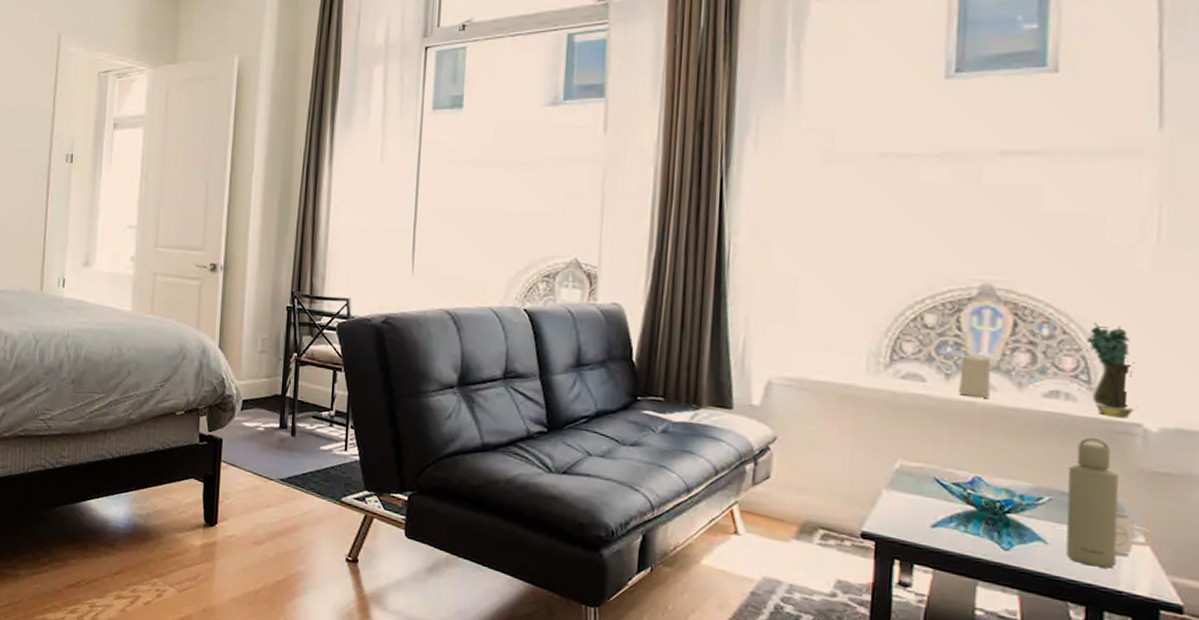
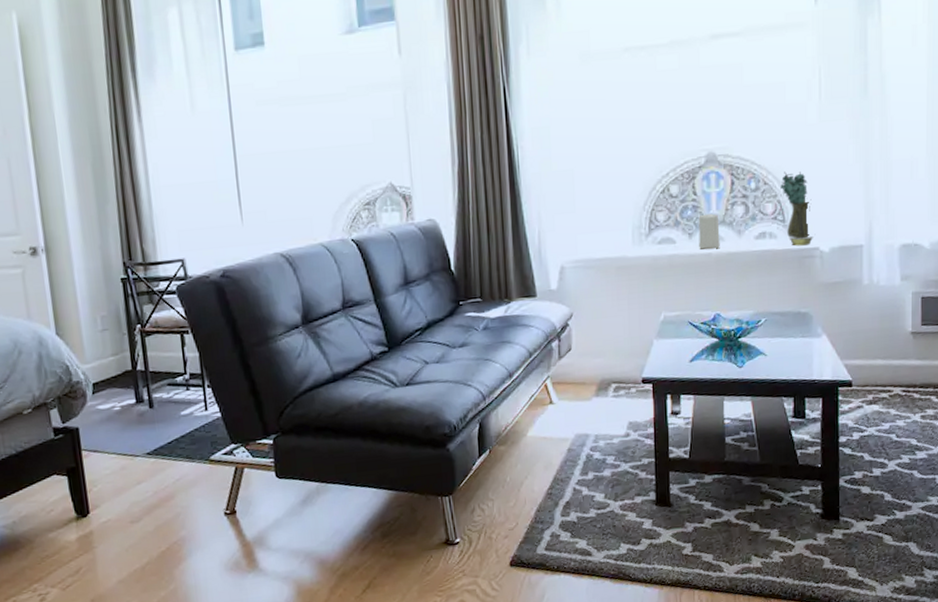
bottle: present [1065,437,1119,569] -> none [775,264,810,366]
mug: present [1114,512,1153,556] -> none [807,320,831,352]

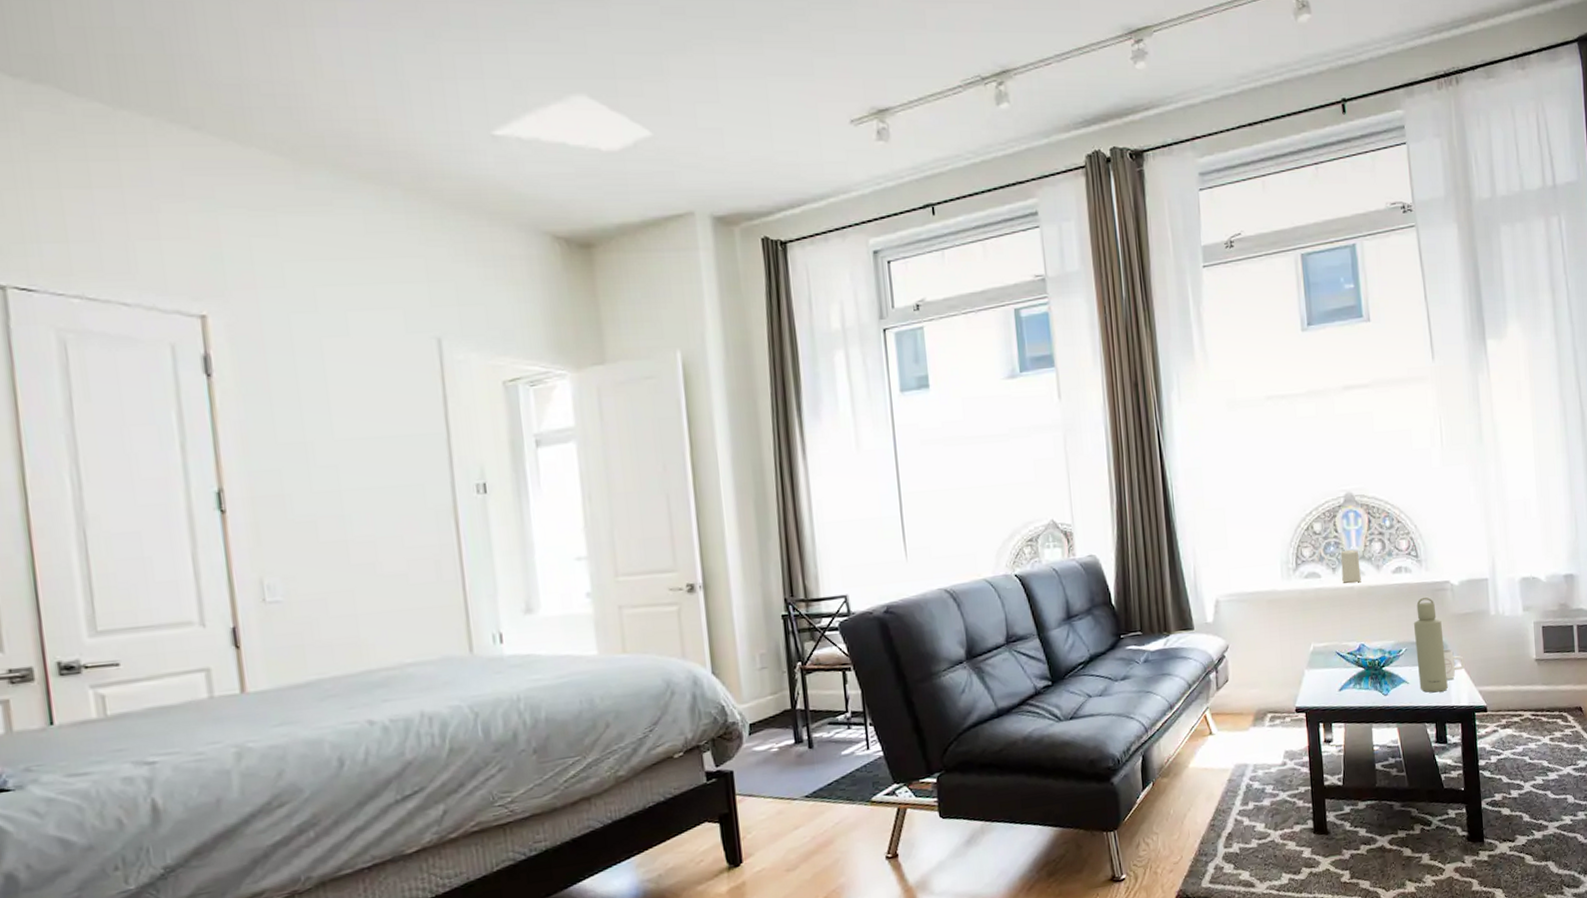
bottle: none [775,264,810,366] -> present [1413,597,1448,693]
vase: present [780,171,816,247] -> none [1412,511,1446,580]
mug: none [807,320,831,352] -> present [1443,649,1466,680]

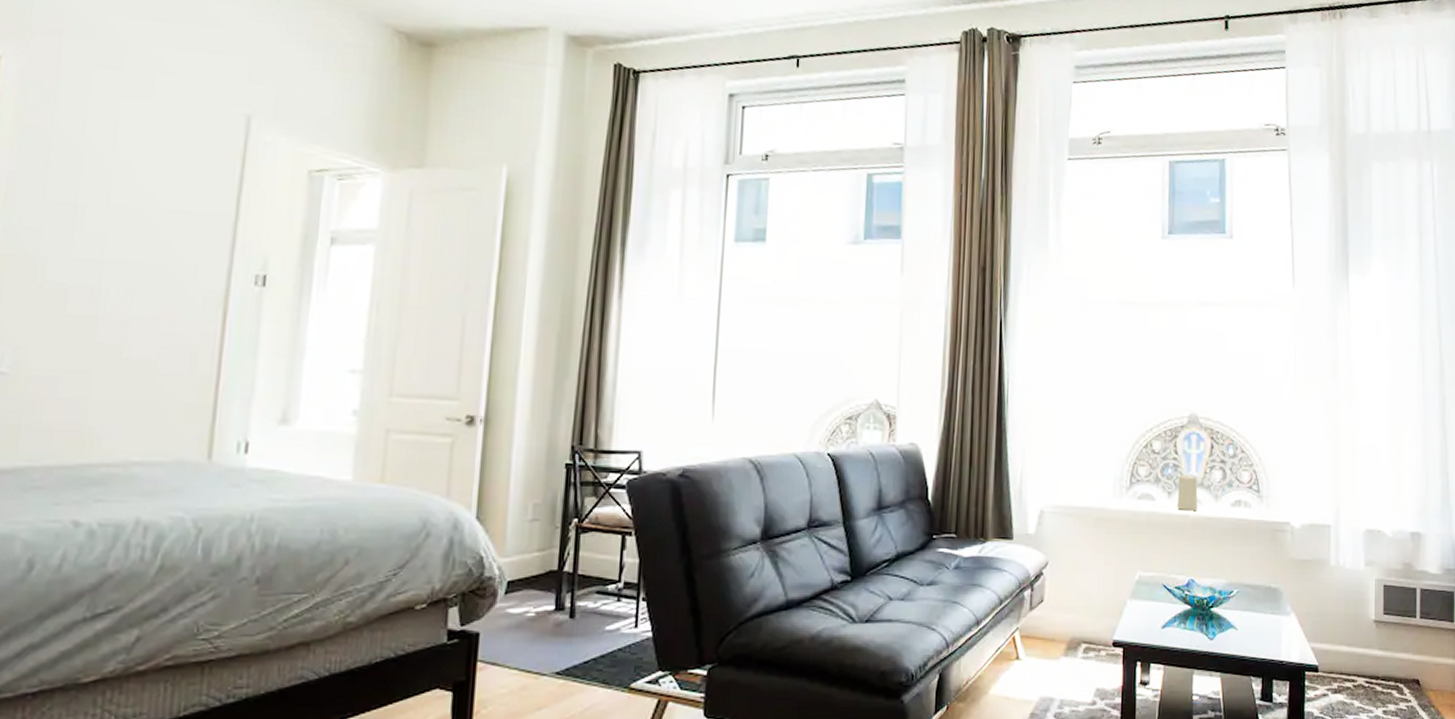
bottle: present [1413,597,1448,693] -> none [1248,536,1279,643]
mug: present [1443,649,1466,680] -> none [1277,596,1300,631]

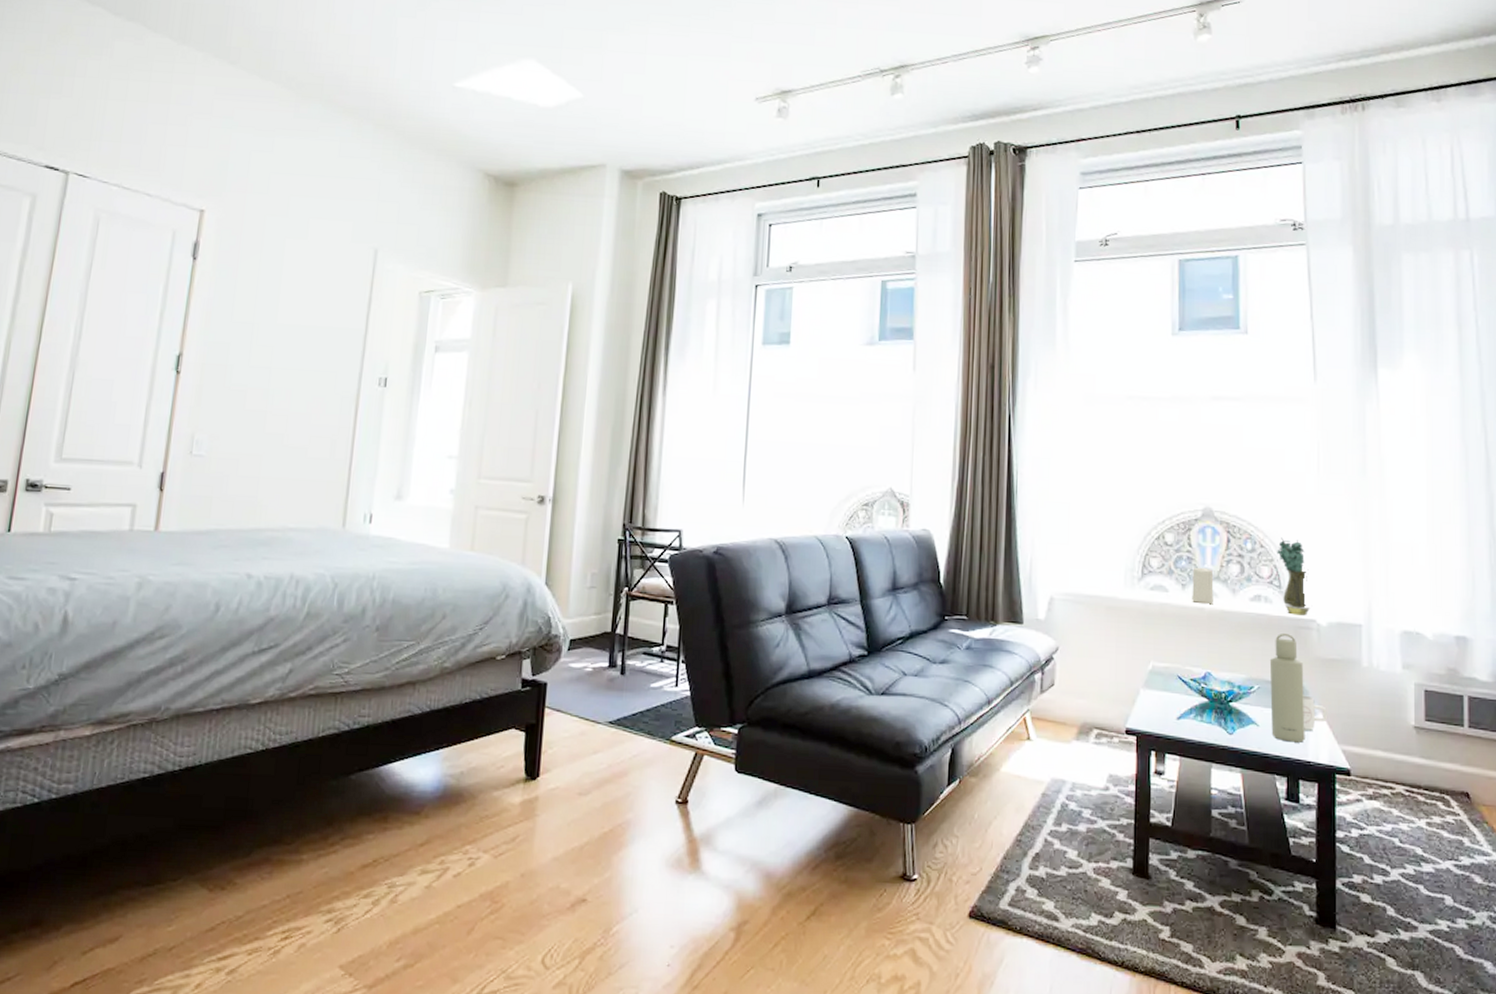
bottle: none [1248,536,1279,643] -> present [1269,632,1305,743]
vase: none [1256,442,1288,519] -> present [1277,538,1313,616]
mug: none [1277,596,1300,631] -> present [1303,695,1328,731]

